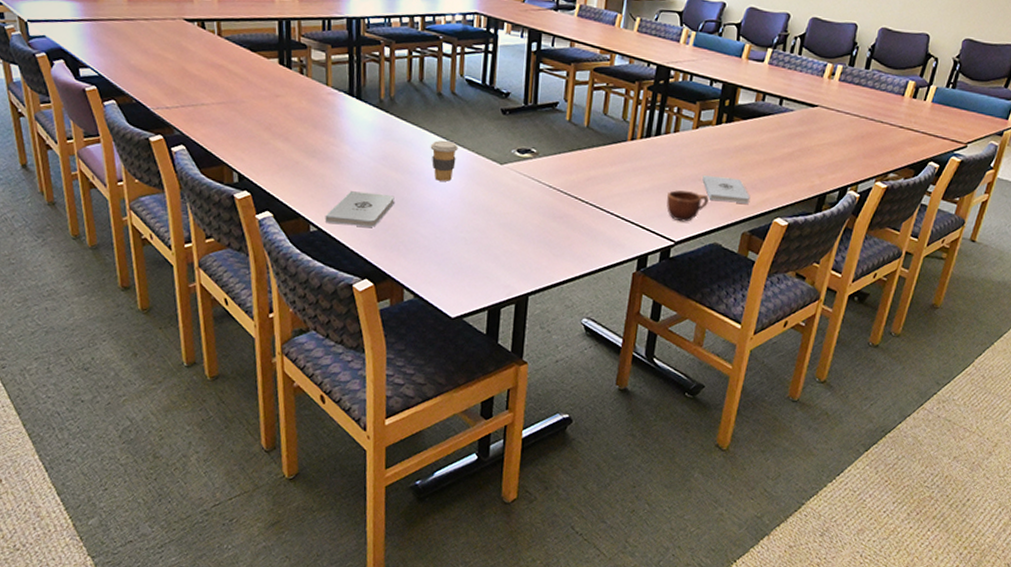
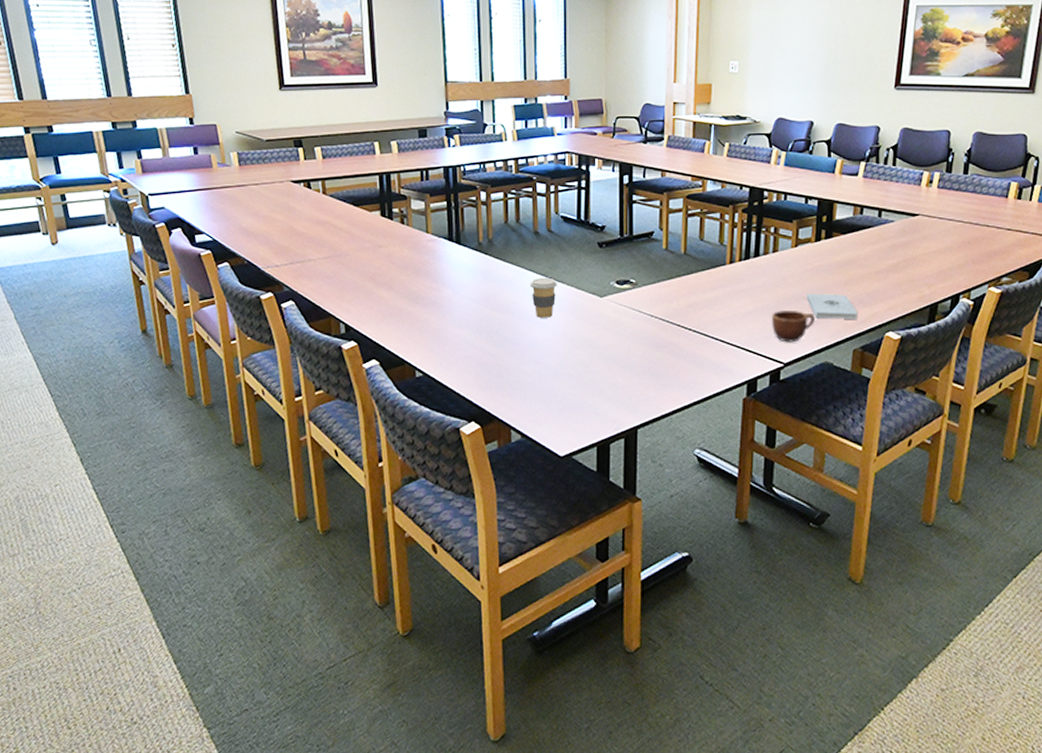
notepad: present [324,191,395,227] -> none [430,334,497,369]

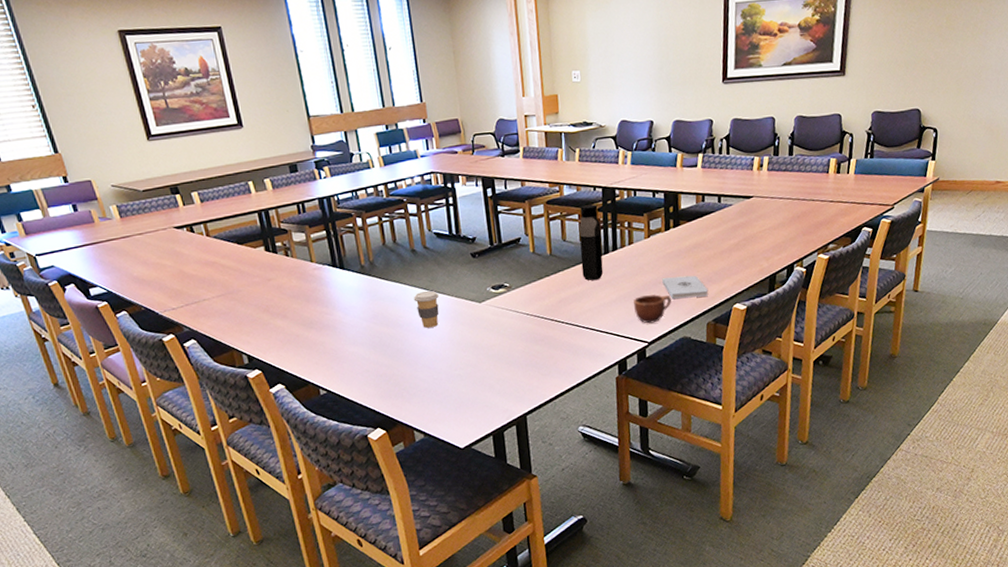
water bottle: none [718,204,744,287] -> present [578,204,604,281]

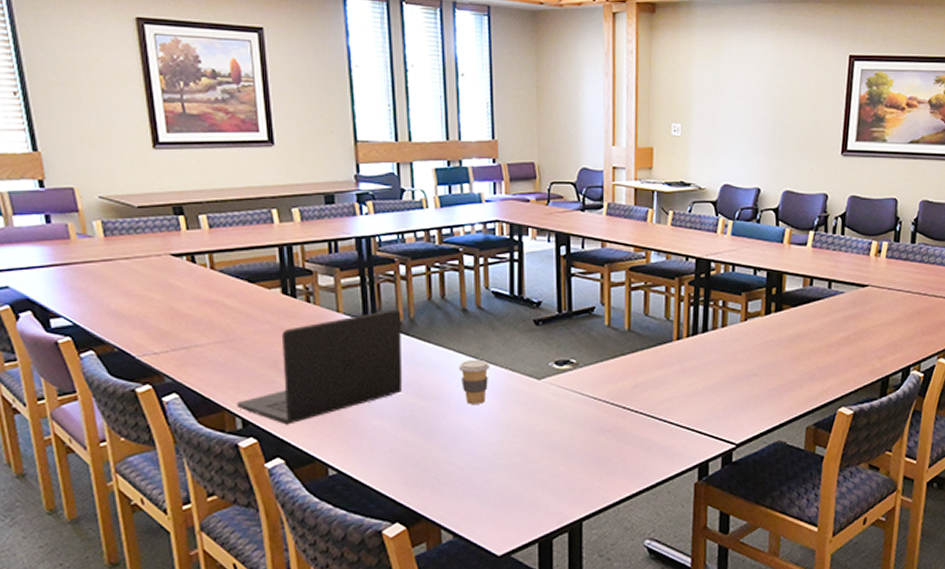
laptop: none [241,255,371,357] -> present [236,309,403,425]
water bottle: present [578,204,604,281] -> none [664,276,691,364]
mug: present [633,294,671,324] -> none [722,388,767,422]
notepad: present [662,275,709,300] -> none [757,369,811,396]

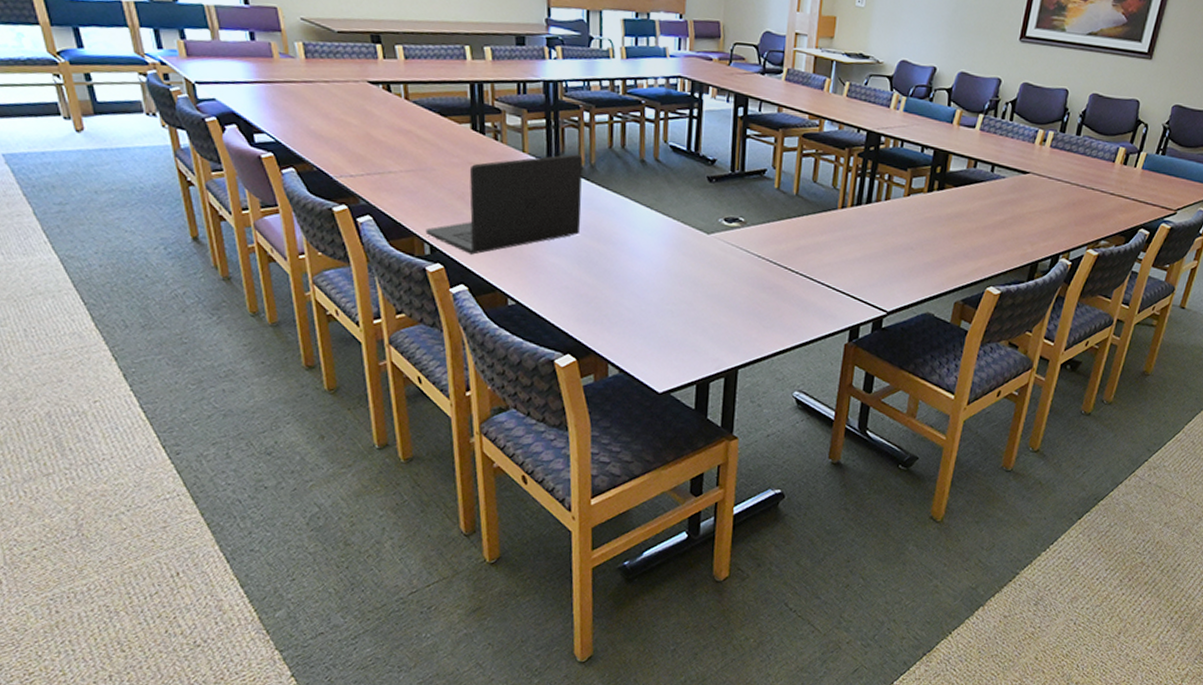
coffee cup: present [458,359,490,404] -> none [633,209,663,252]

